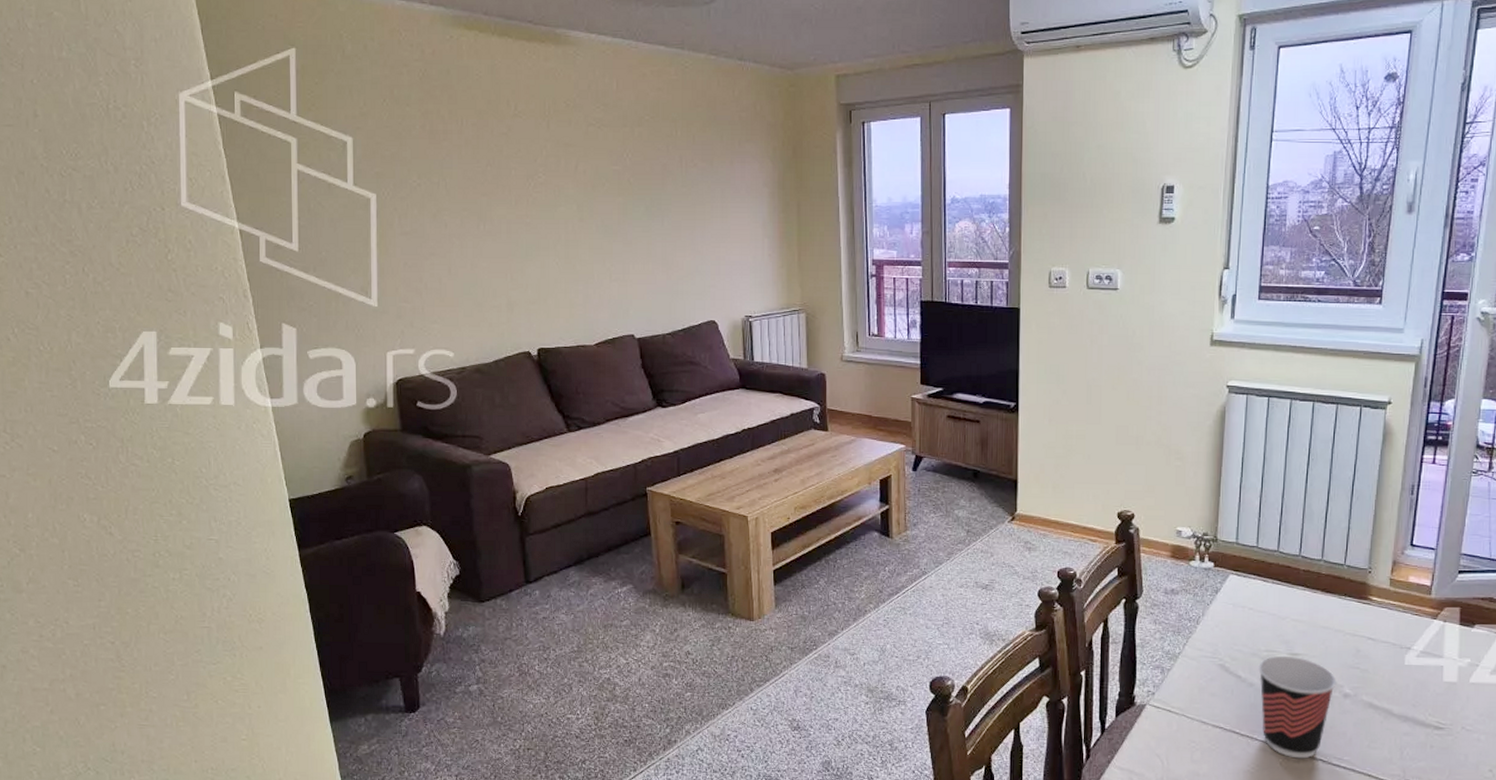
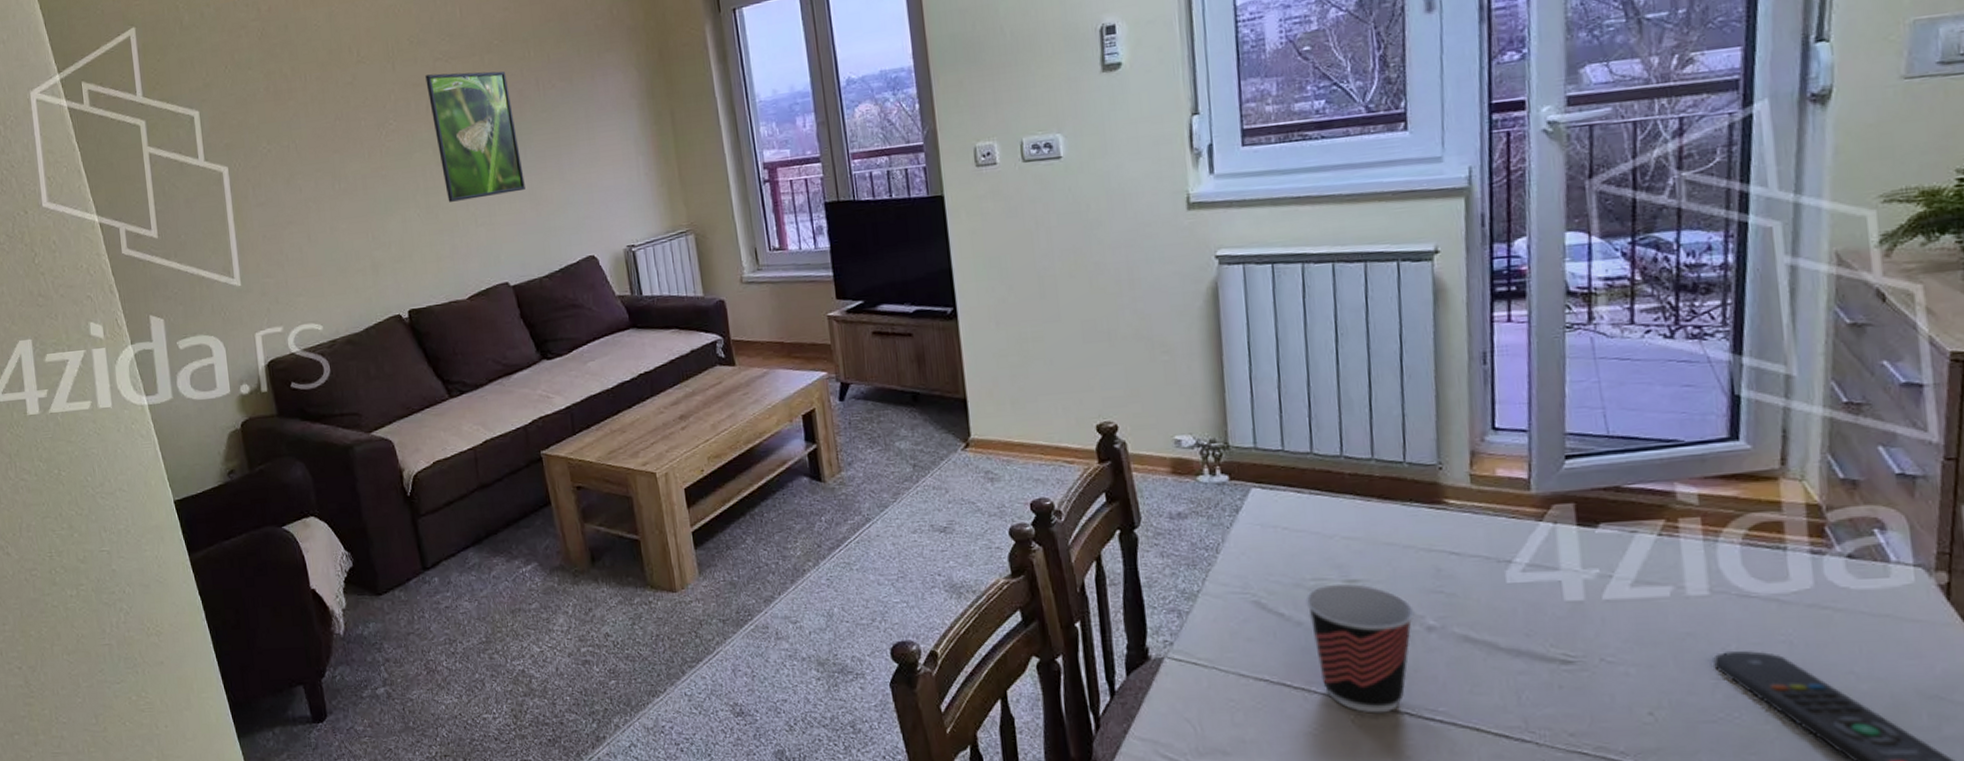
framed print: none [577,137,659,256] -> present [425,71,525,202]

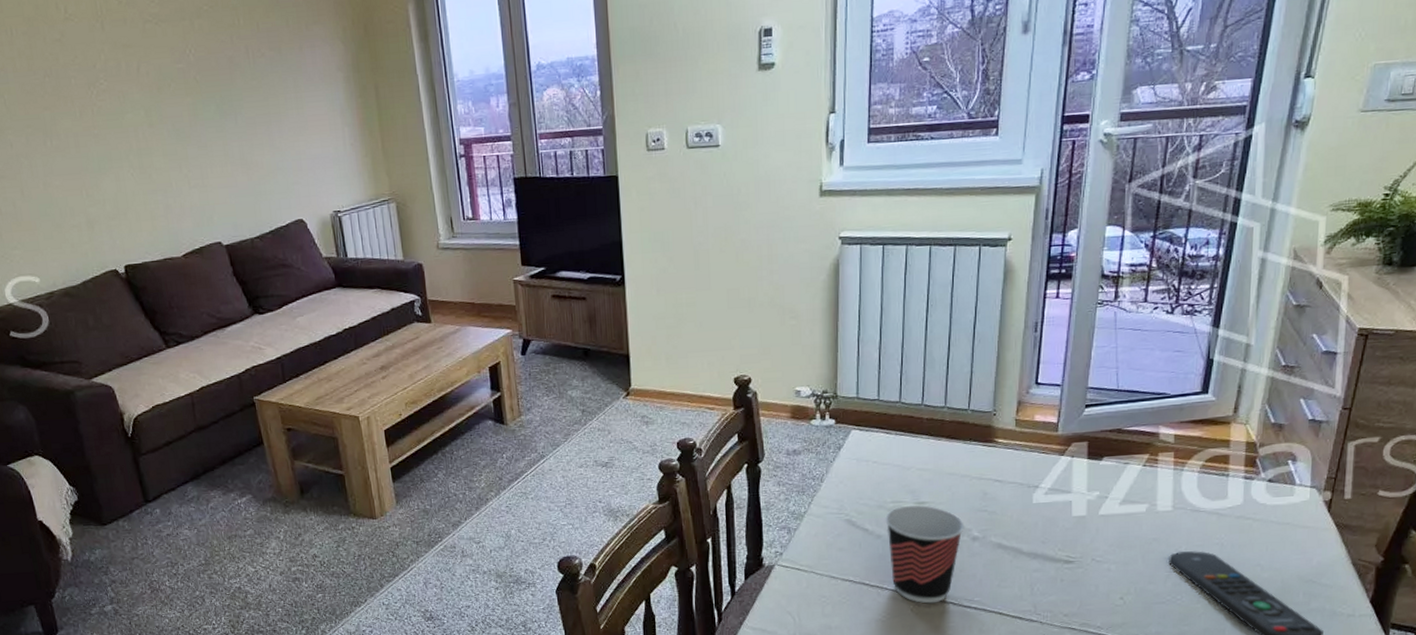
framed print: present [425,71,525,202] -> none [135,35,237,163]

